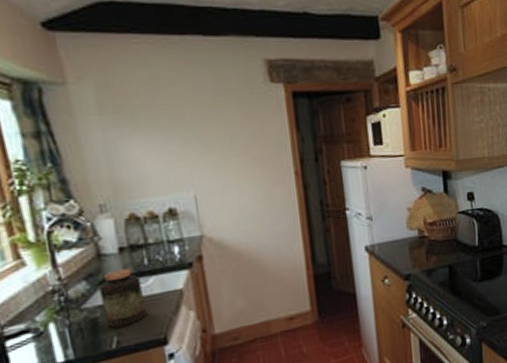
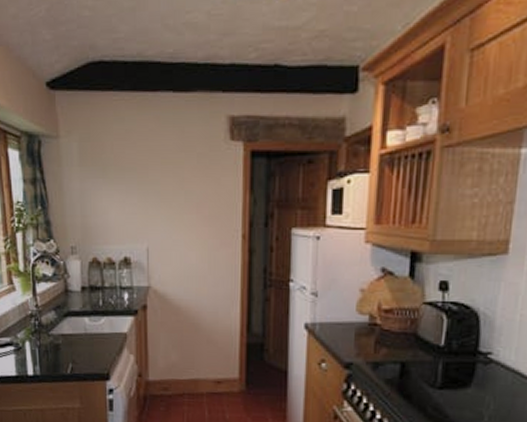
jar: present [99,268,147,328] -> none [64,306,97,356]

